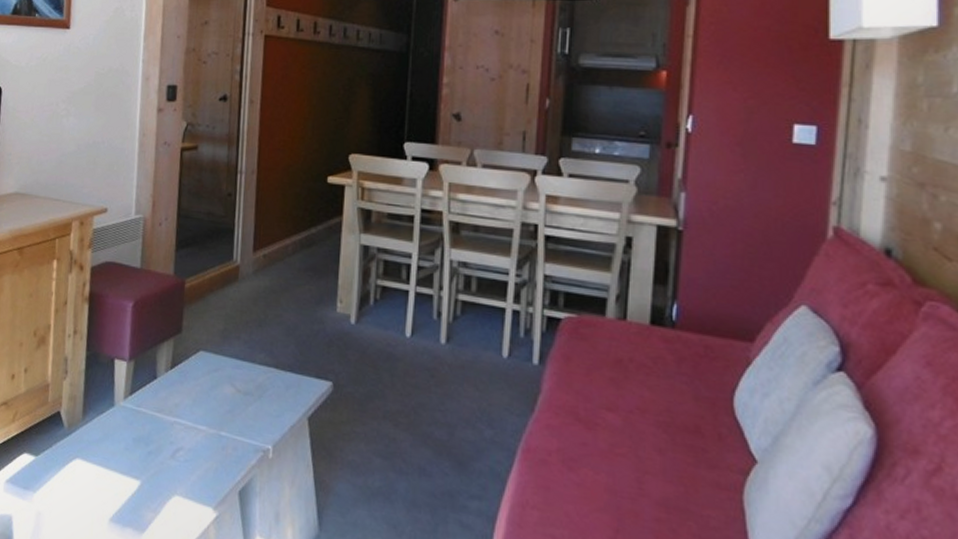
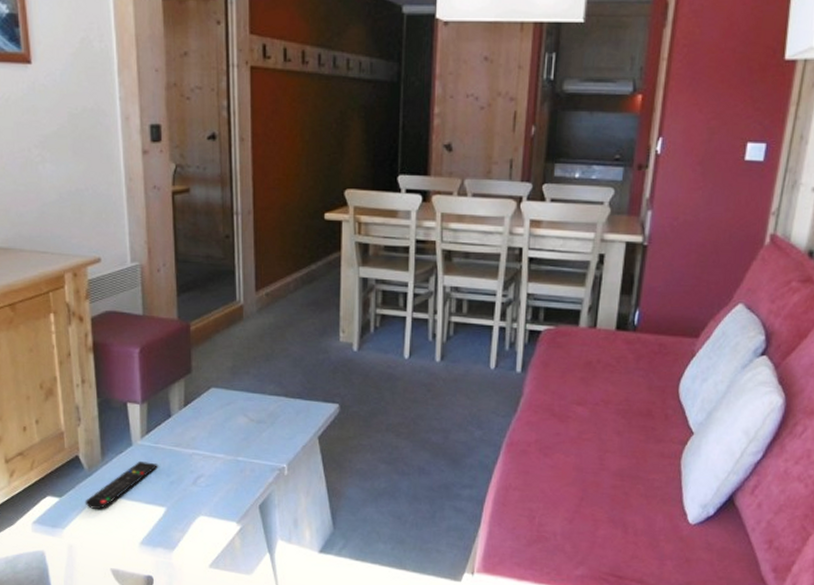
remote control: none [59,425,137,475] -> present [85,462,158,510]

